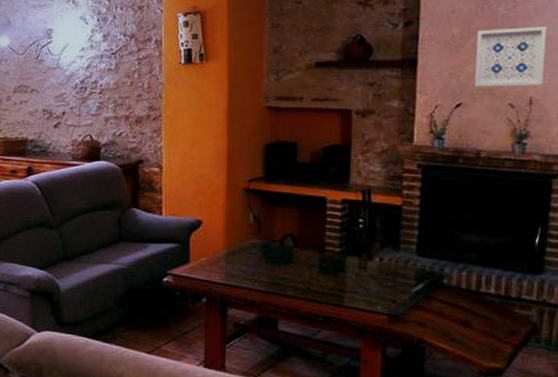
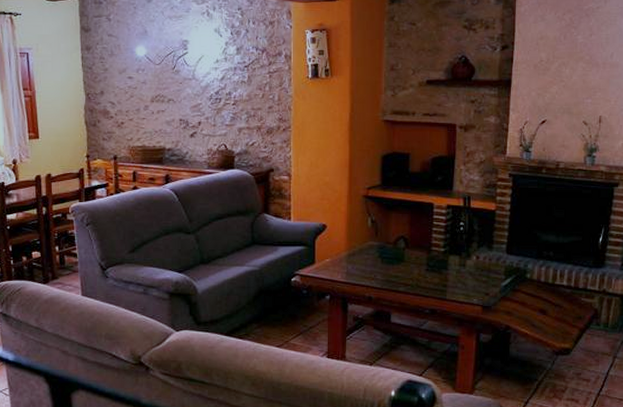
wall art: present [474,26,548,87] -> none [557,53,615,106]

